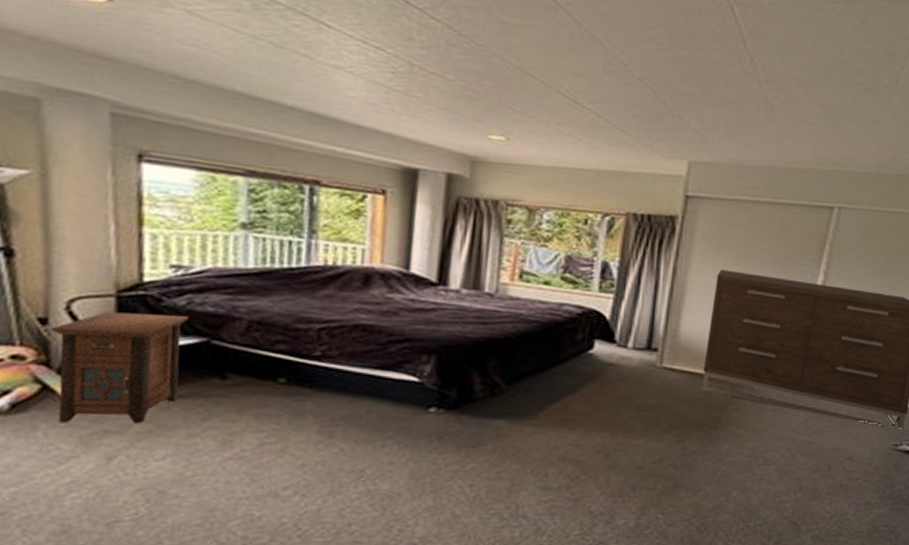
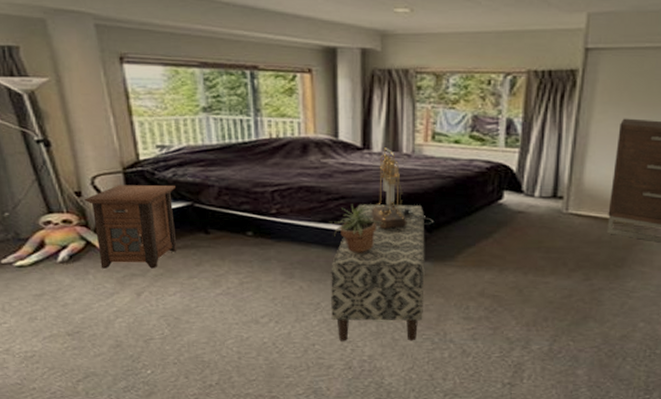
bench: none [377,348,504,520] -> present [331,204,425,341]
potted plant: none [385,348,457,408] -> present [328,204,385,253]
table lamp: none [440,284,514,379] -> present [371,147,433,229]

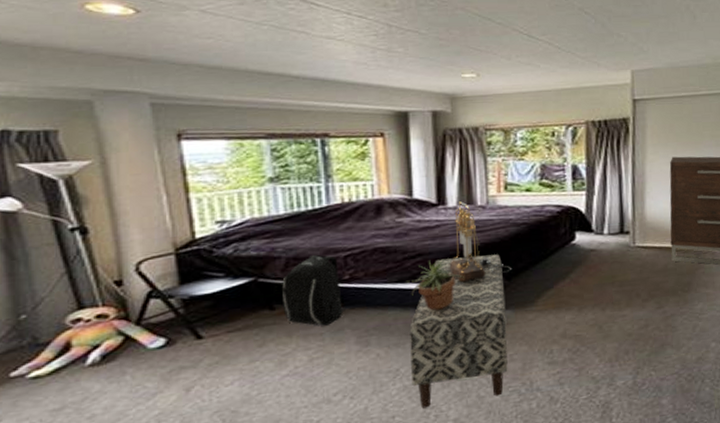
nightstand: present [84,185,177,269] -> none [126,262,237,366]
backpack: none [215,187,273,254] -> present [281,255,347,326]

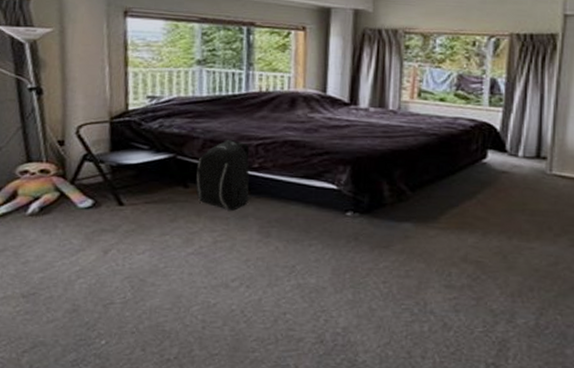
potted plant: present [405,259,464,311] -> none [310,160,368,212]
bench: present [409,254,508,408] -> none [306,160,408,312]
table lamp: present [449,201,511,282] -> none [354,103,417,186]

